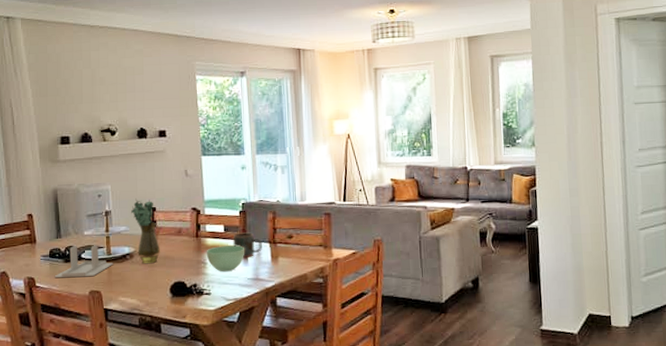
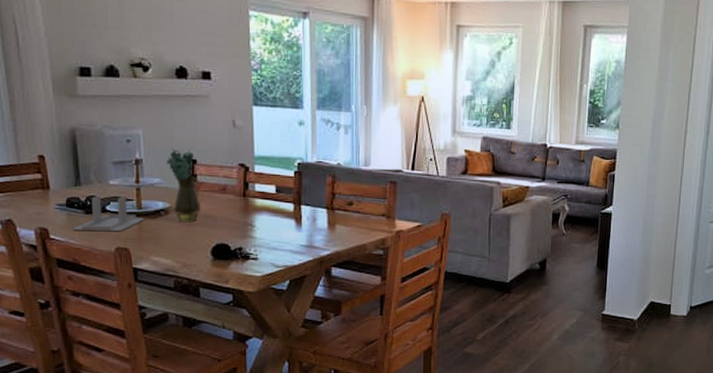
bowl: present [206,245,245,272] -> none [254,208,299,237]
mug: present [232,232,262,258] -> none [285,195,318,223]

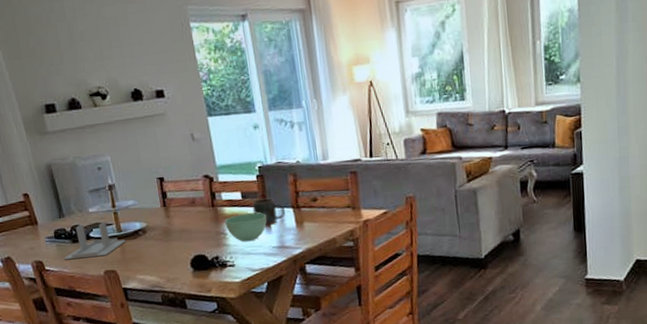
vase: present [167,147,200,221] -> none [137,168,175,238]
bowl: none [254,208,299,237] -> present [224,212,267,242]
mug: none [285,195,318,223] -> present [252,198,285,225]

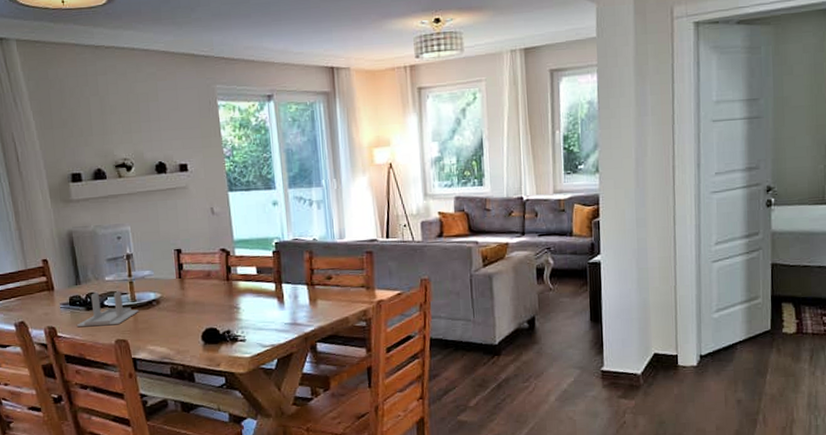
bowl: present [224,212,267,242] -> none [238,288,281,317]
mug: present [252,198,285,225] -> none [266,274,299,301]

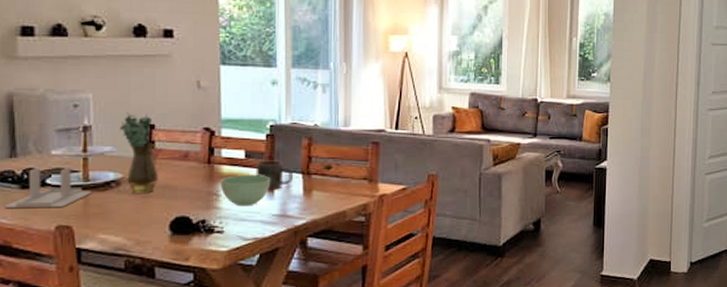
vase: none [154,239,189,310] -> present [120,111,158,193]
bowl: none [238,288,281,317] -> present [220,175,271,207]
mug: none [266,274,299,301] -> present [255,160,293,190]

